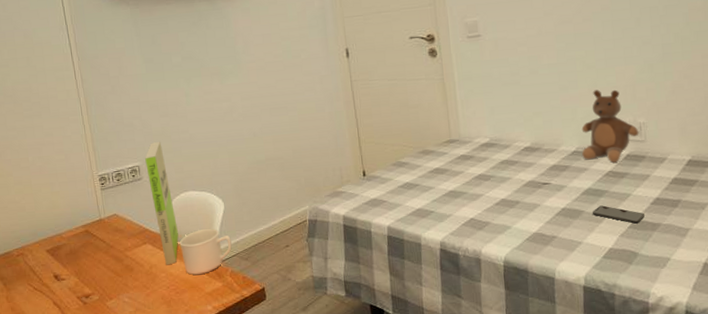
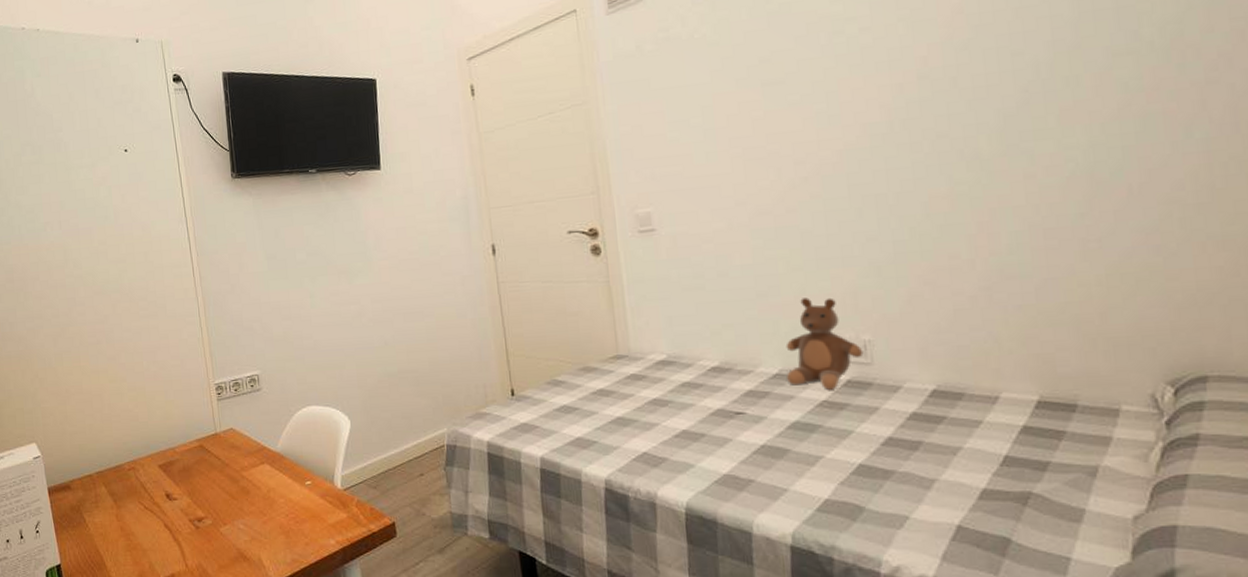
book: present [145,141,179,266] -> none [265,347,300,490]
mug: present [179,228,232,275] -> none [300,449,359,503]
phone: present [593,205,644,224] -> none [802,444,872,469]

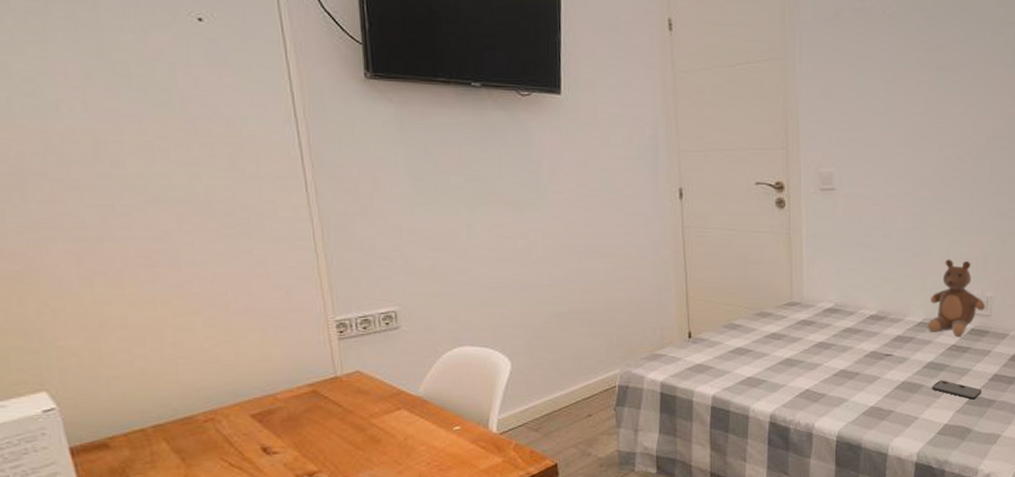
phone: none [802,444,872,469] -> present [932,380,982,400]

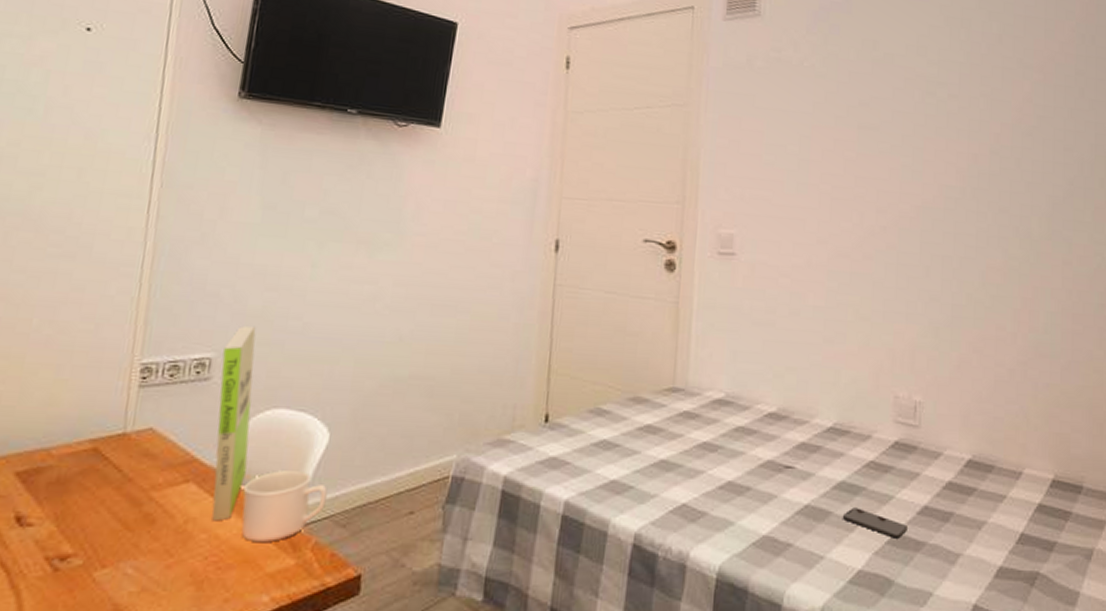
book: none [405,281,447,437] -> present [212,325,256,521]
mug: none [447,392,518,449] -> present [240,469,328,543]
teddy bear: present [928,259,986,336] -> none [840,349,913,450]

